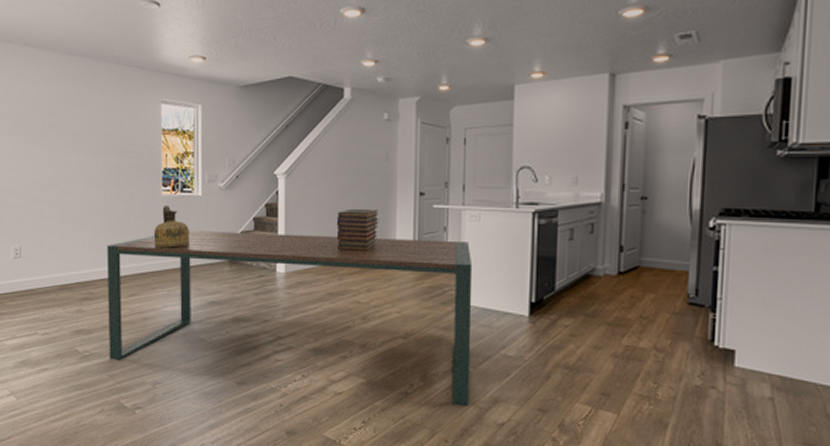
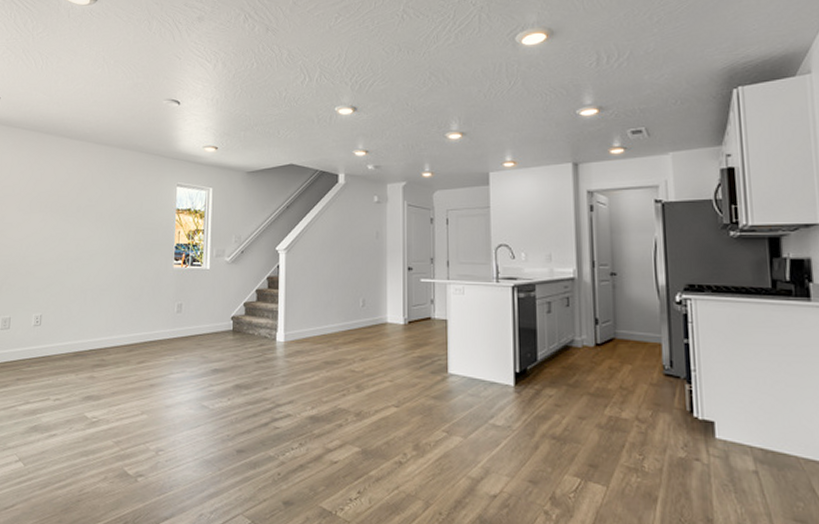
dining table: present [107,231,473,406] -> none [116,301,461,477]
ceramic jug: present [153,204,189,248] -> none [164,277,197,317]
book stack: present [336,208,379,252] -> none [332,281,371,323]

